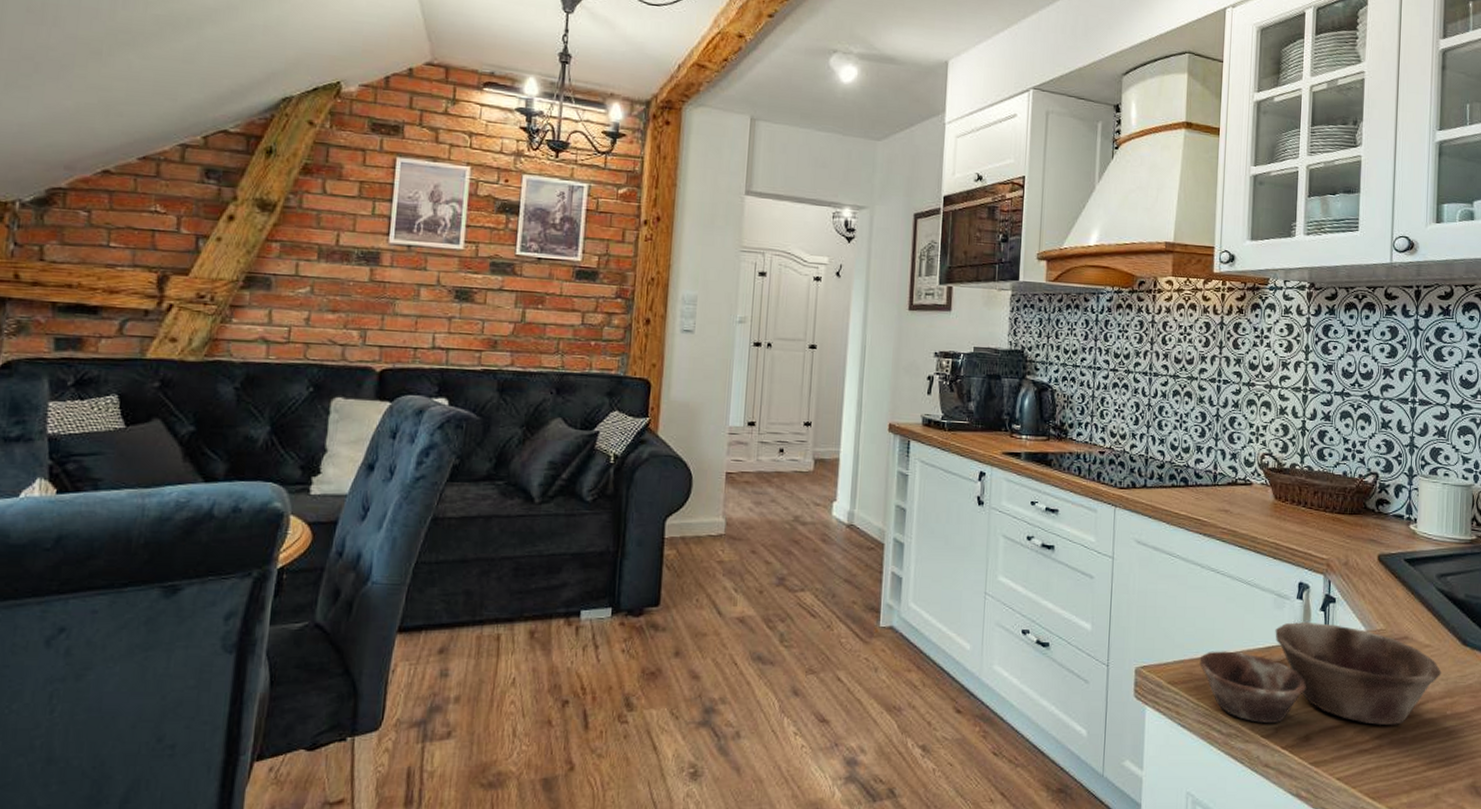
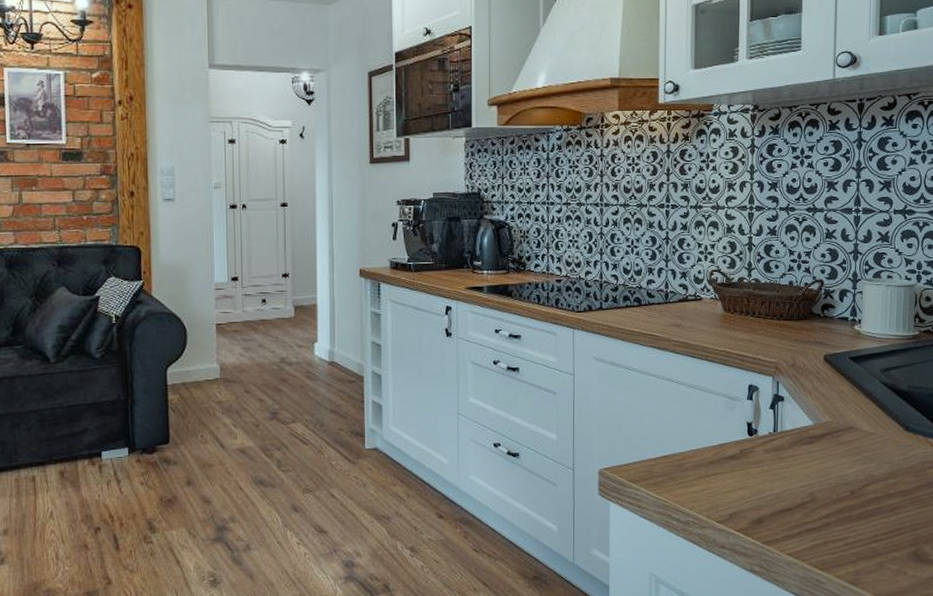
bowl: present [1199,622,1441,725] -> none [658,420,885,511]

